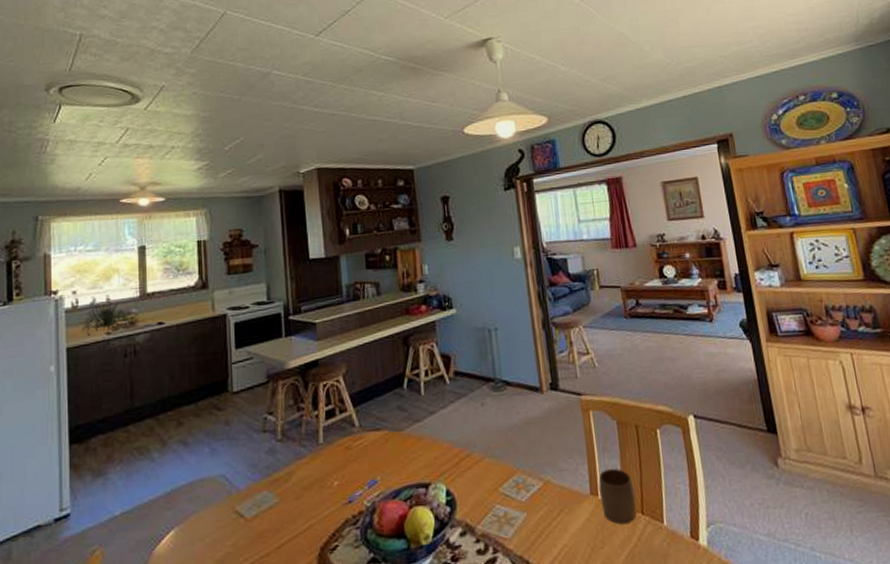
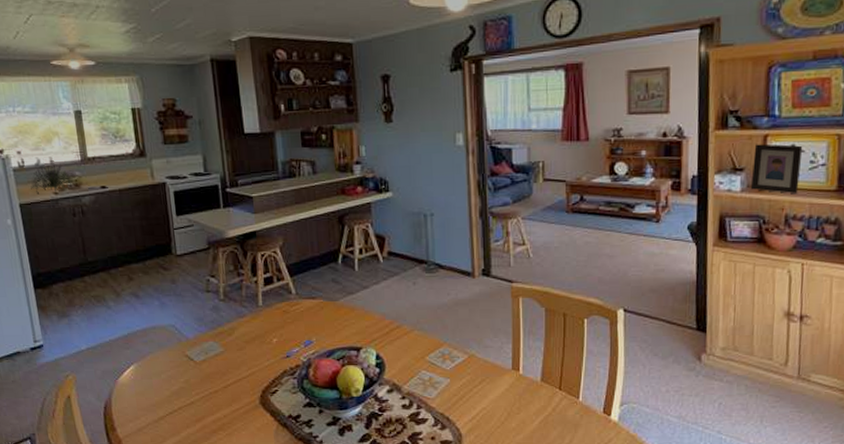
mug: present [598,468,636,524] -> none [521,349,555,396]
picture frame: none [784,240,831,285] -> present [750,144,803,193]

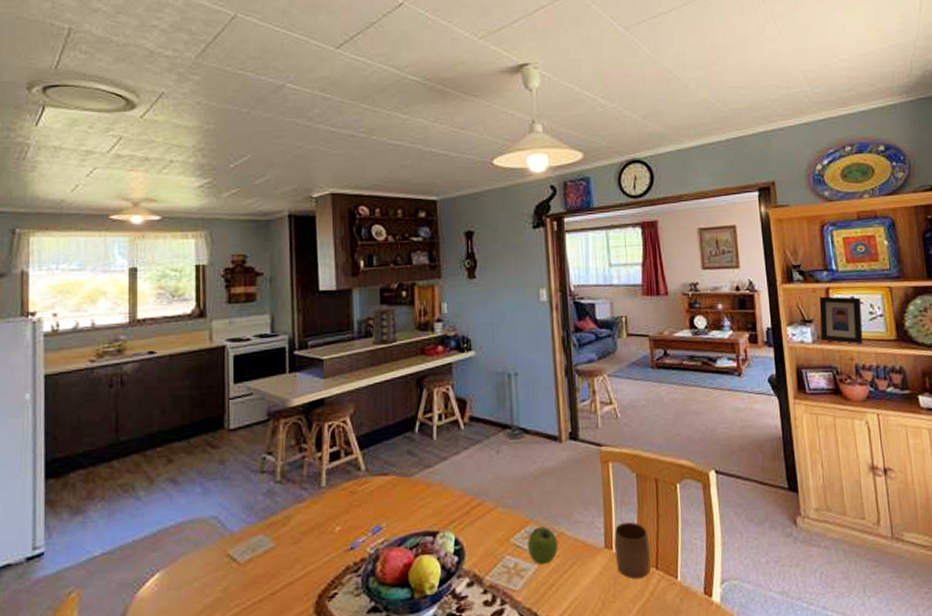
plant: present [30,163,76,194] -> none [62,326,119,363]
spice rack: none [294,146,319,185] -> present [372,303,397,345]
fruit: none [441,348,469,380] -> present [528,526,558,565]
mug: none [521,349,555,396] -> present [614,521,651,578]

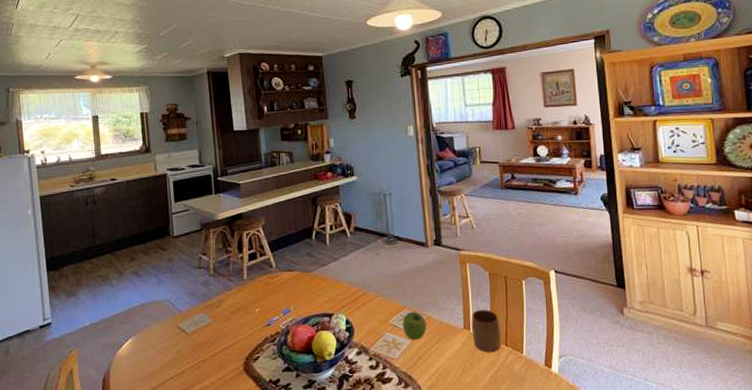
spice rack: present [372,303,397,345] -> none [275,140,295,172]
picture frame: present [819,296,863,344] -> none [647,127,686,167]

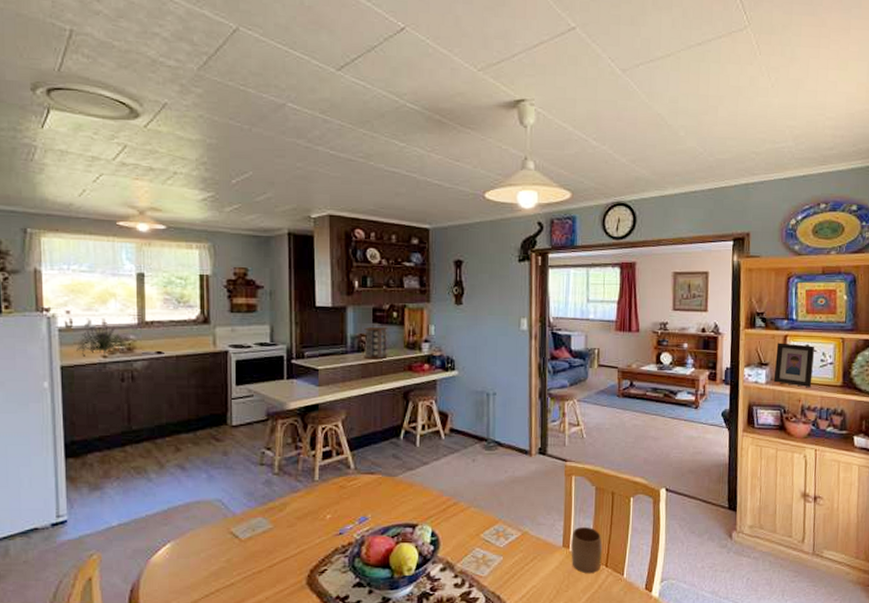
plant: none [50,160,90,187] -> present [76,325,129,357]
spice rack: none [275,140,295,172] -> present [364,322,388,360]
fruit: present [403,311,427,340] -> none [495,526,522,557]
picture frame: none [647,127,686,167] -> present [773,343,815,387]

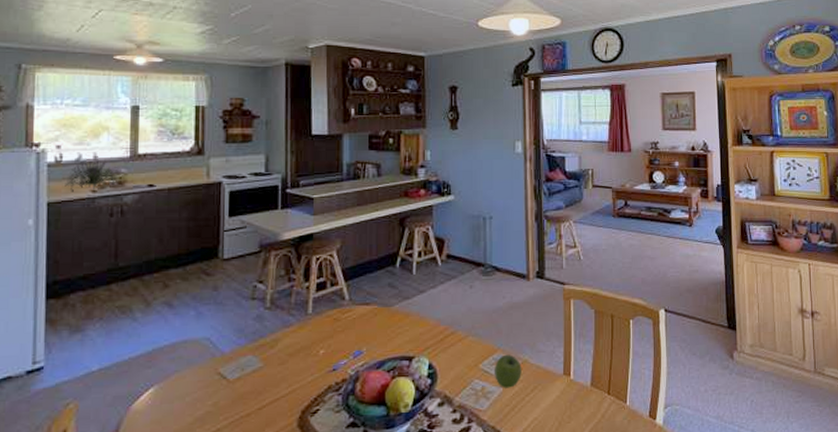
spice rack: present [364,322,388,360] -> none [360,149,384,187]
fruit: none [495,526,522,557] -> present [495,354,522,388]
mug: present [571,526,603,573] -> none [572,352,604,402]
picture frame: present [773,343,815,387] -> none [763,159,801,201]

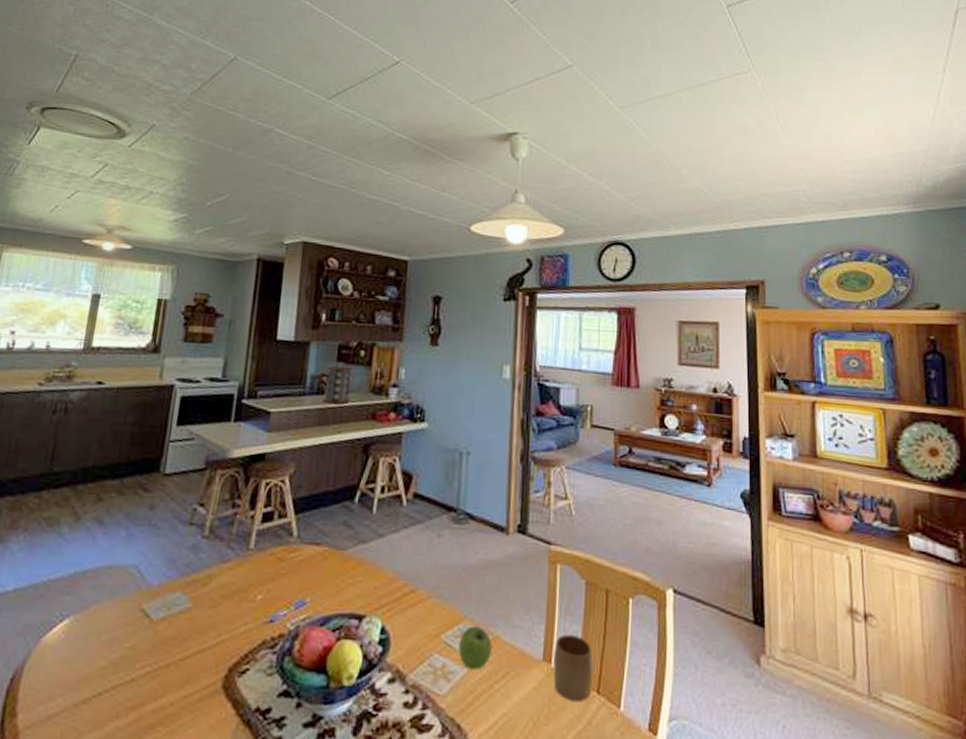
plant: present [65,159,120,192] -> none [13,349,69,383]
spice rack: none [360,149,384,187] -> present [323,361,354,405]
mug: none [572,352,604,402] -> present [553,633,594,701]

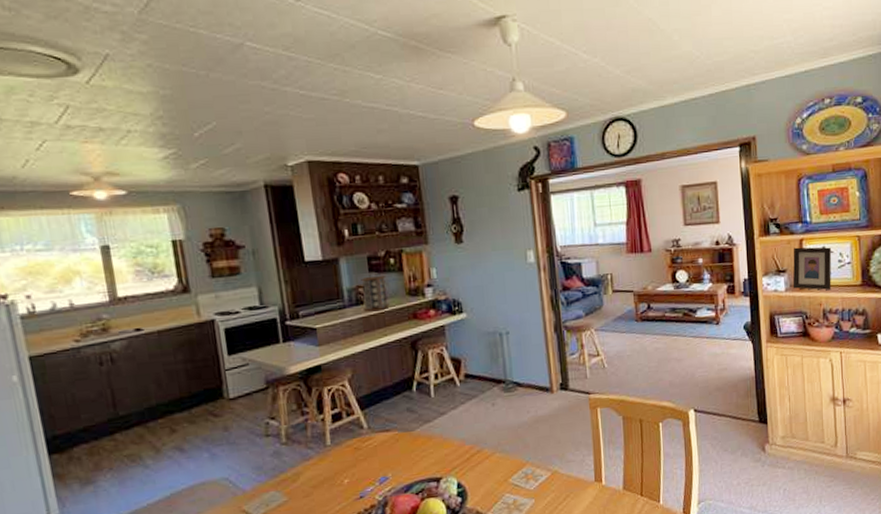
fruit: present [459,625,492,670] -> none [525,467,553,500]
mug: present [553,633,594,701] -> none [603,458,637,505]
picture frame: none [802,410,851,467] -> present [792,247,832,290]

